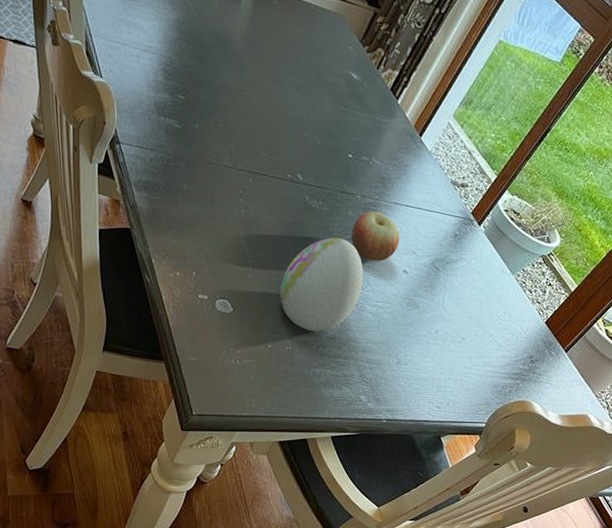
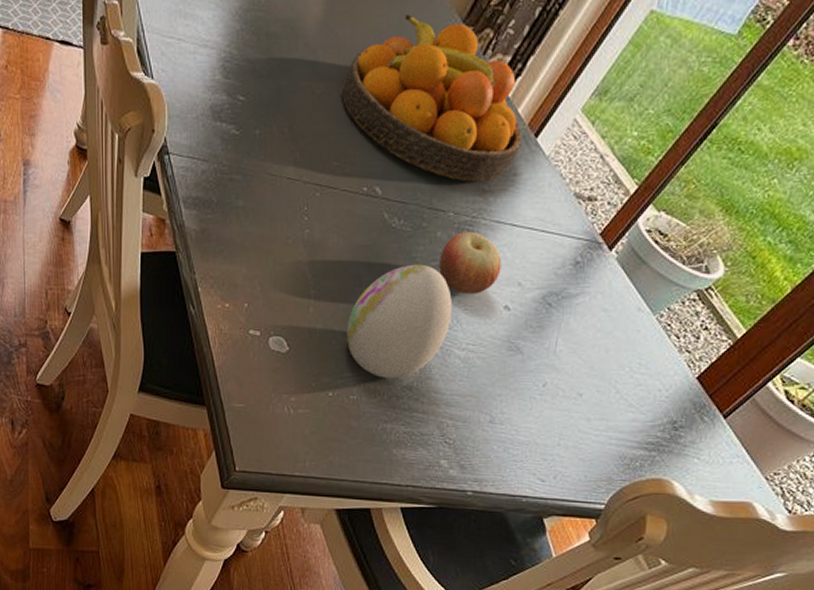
fruit bowl: none [265,32,411,171] -> present [341,13,523,182]

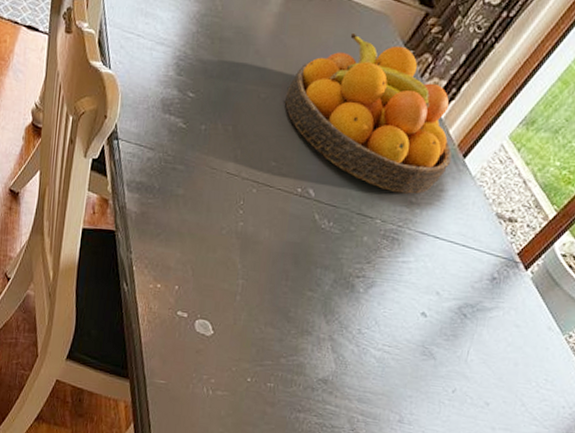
decorative egg: present [346,264,453,378] -> none [269,264,373,371]
apple: present [439,231,502,294] -> none [362,238,423,299]

